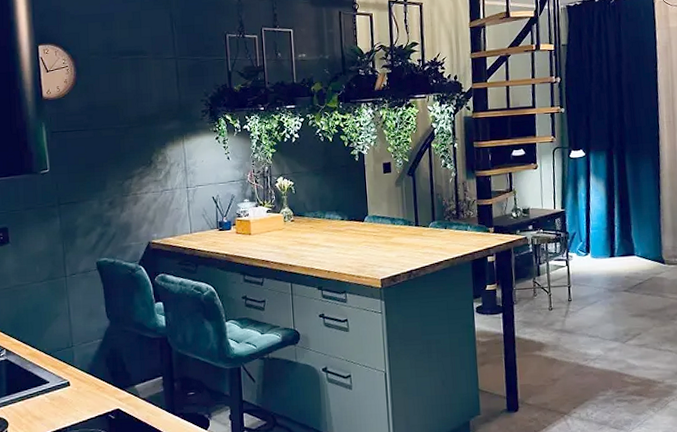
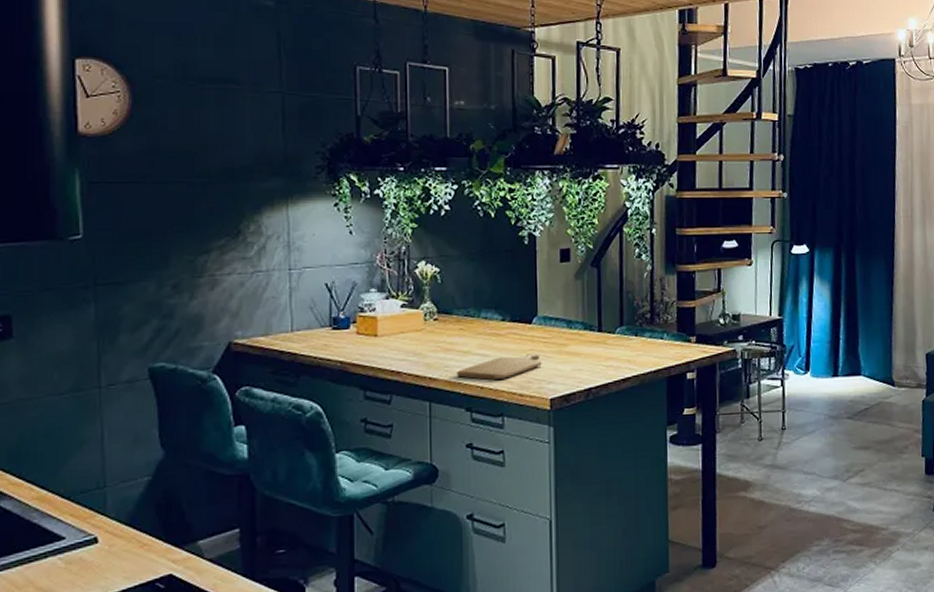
chopping board: none [309,243,373,266] -> present [456,352,542,380]

